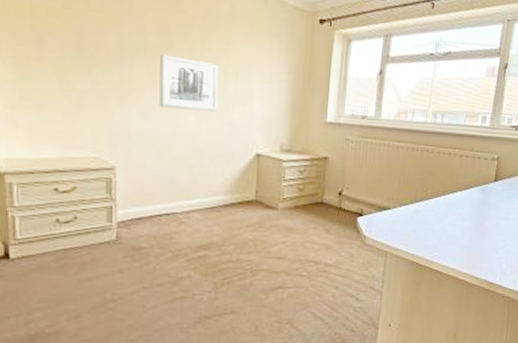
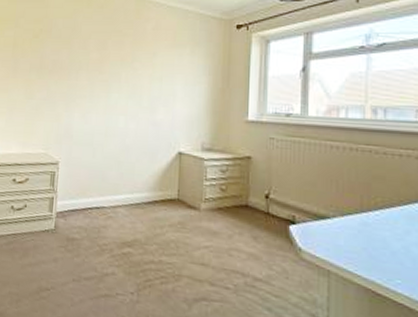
wall art: present [159,54,218,112] -> none [96,66,145,113]

